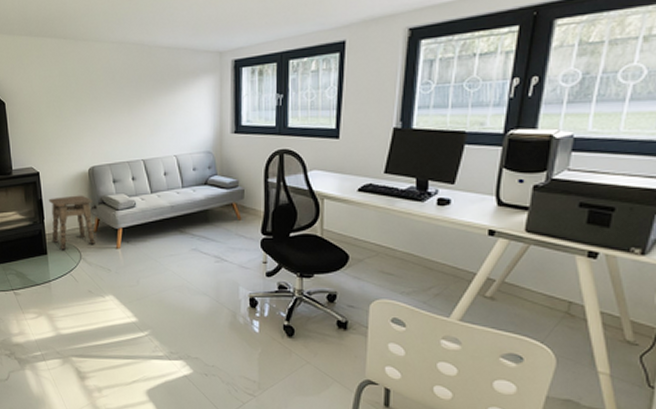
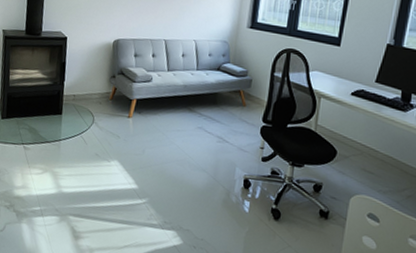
side table: present [48,195,95,251] -> none [68,62,113,113]

